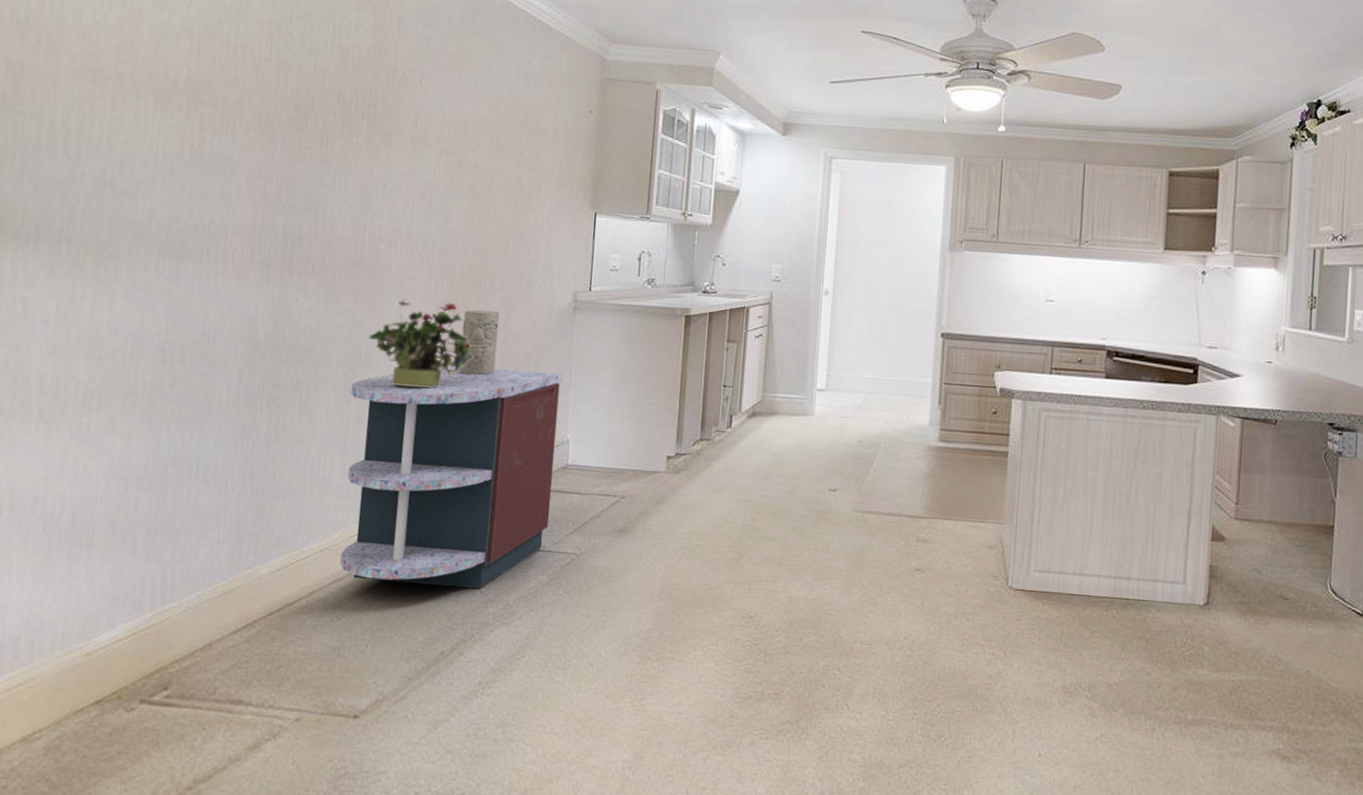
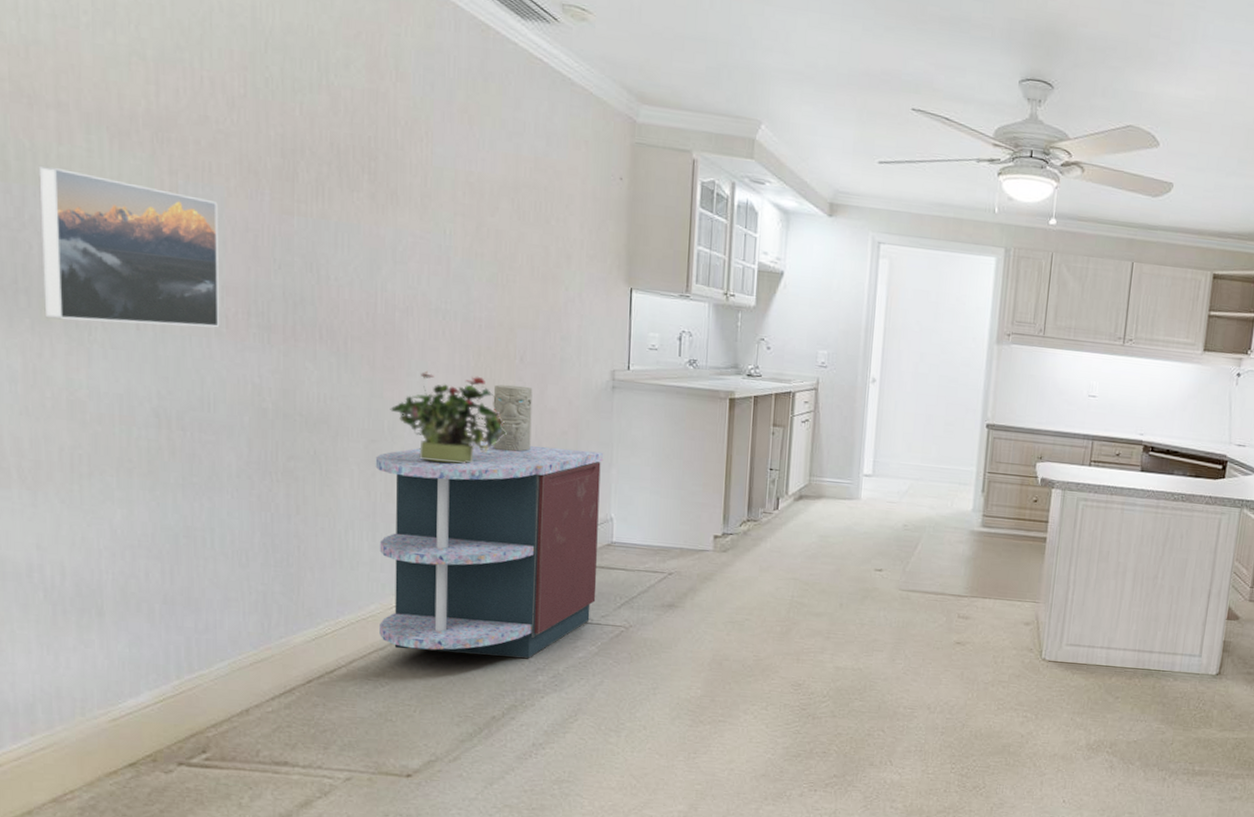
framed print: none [80,129,237,266] -> present [38,165,220,328]

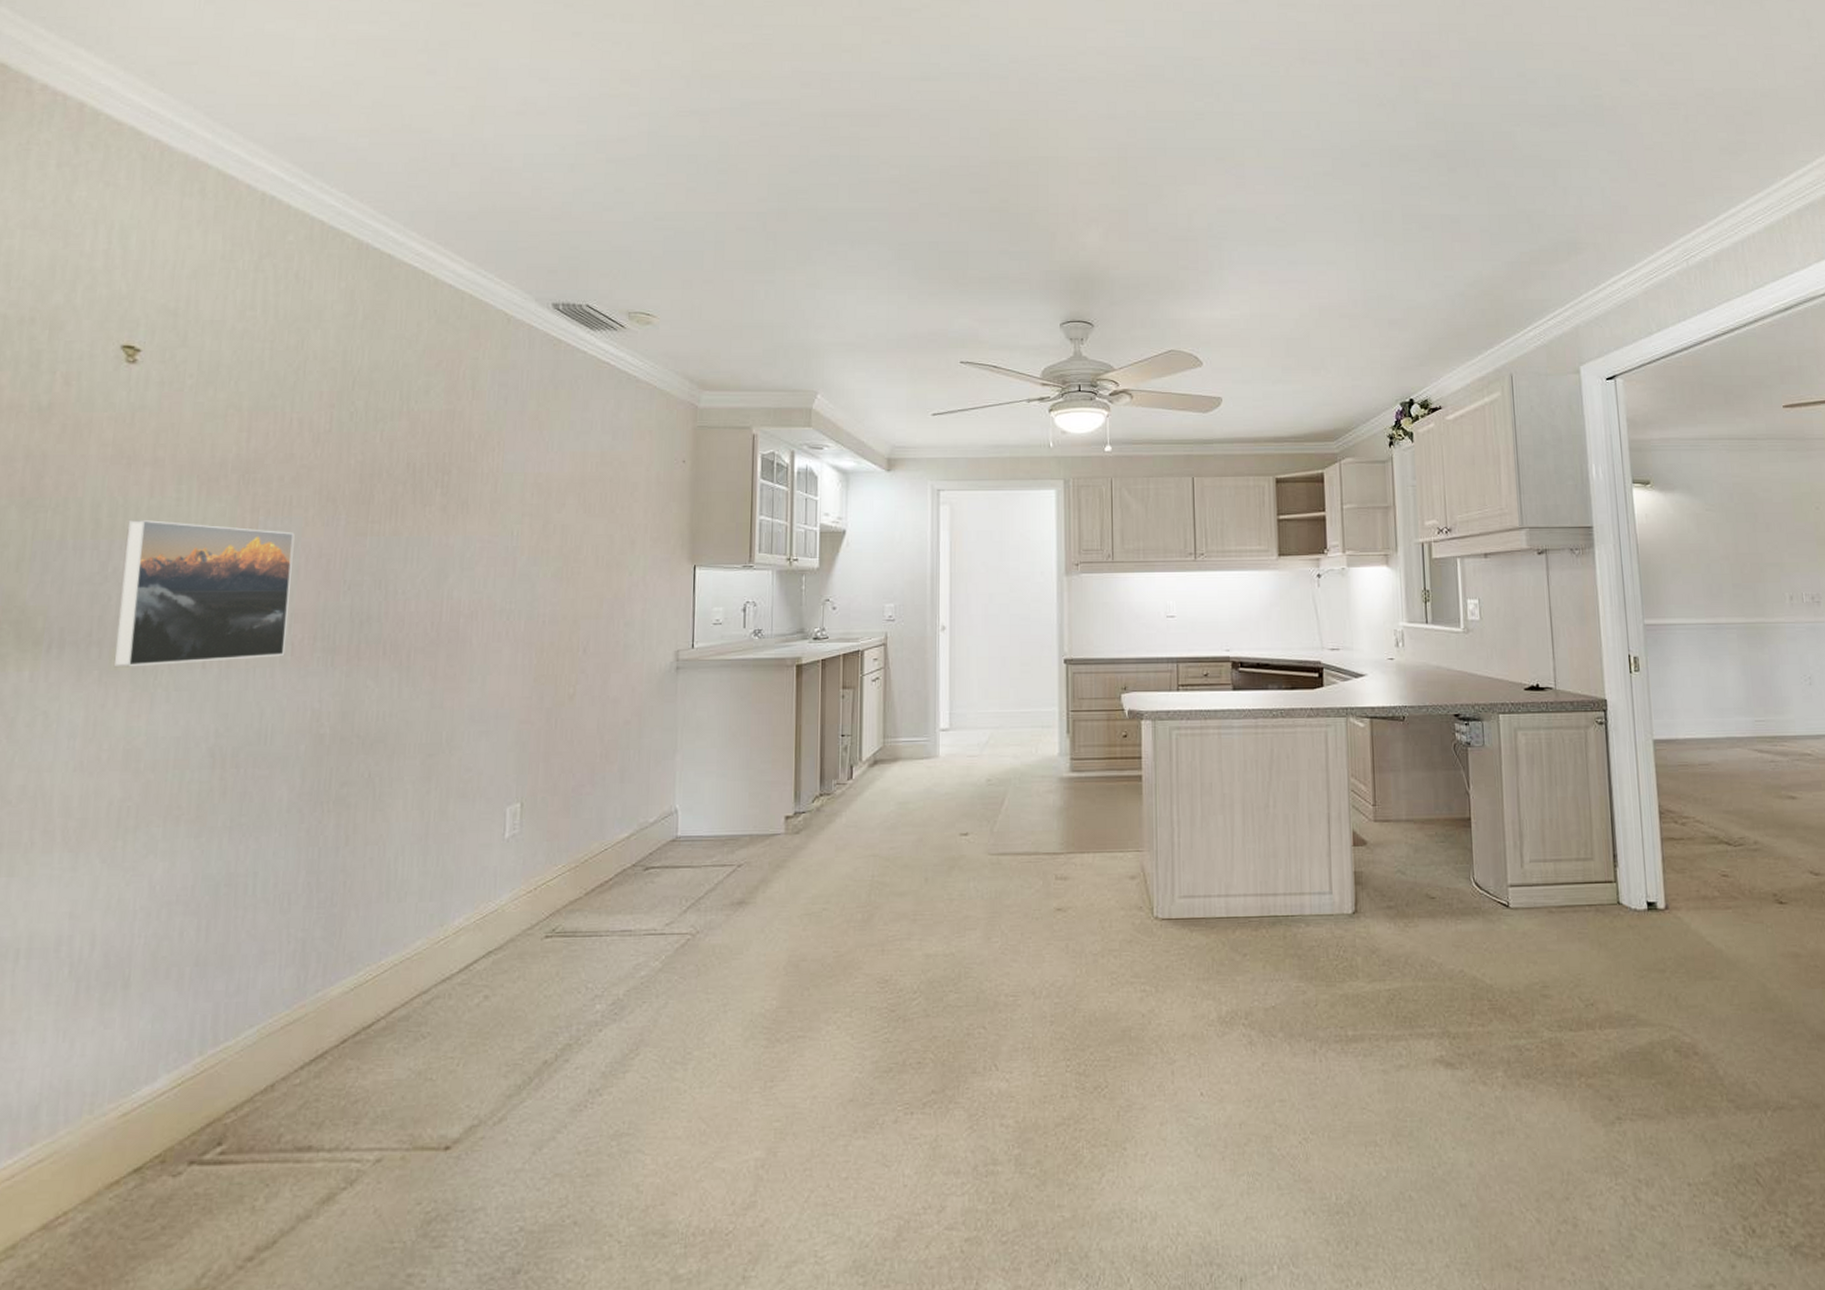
storage cabinet: present [375,441,604,658] -> none [424,738,668,990]
potted plant: present [390,370,507,464] -> none [449,673,568,770]
decorative vase: present [493,384,533,452] -> none [553,678,595,750]

